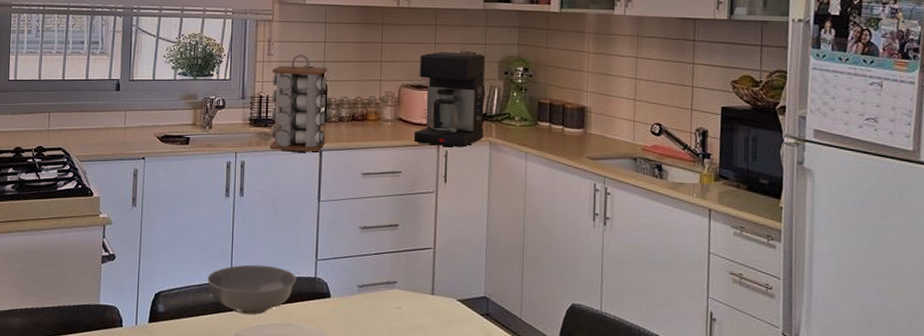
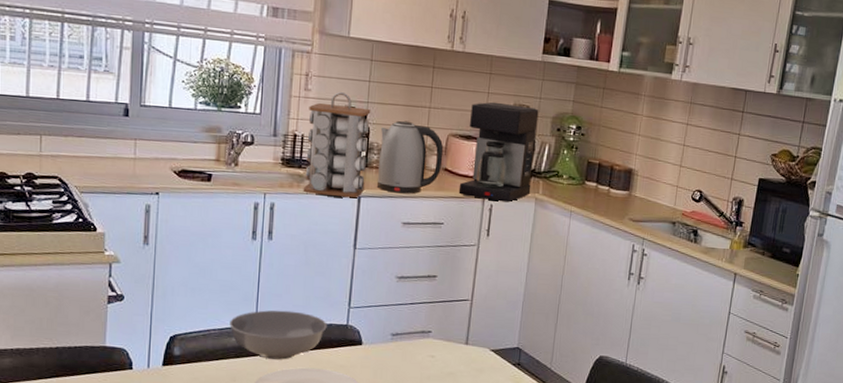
kettle: none [336,76,397,145] -> present [376,120,444,194]

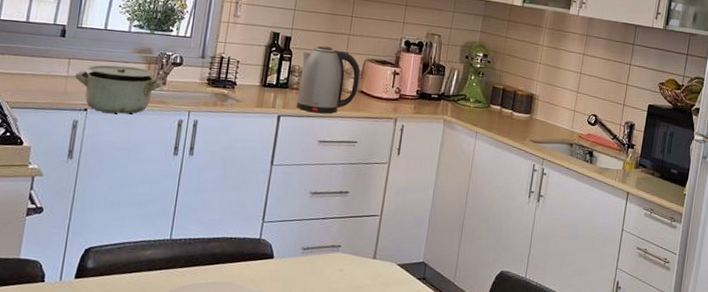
saucepan: none [143,145,236,198] -> present [75,65,164,114]
bowl: present [229,310,327,360] -> none [145,223,241,273]
spice rack: present [303,92,371,199] -> none [225,19,295,117]
coffee maker: present [458,102,539,203] -> none [372,30,450,123]

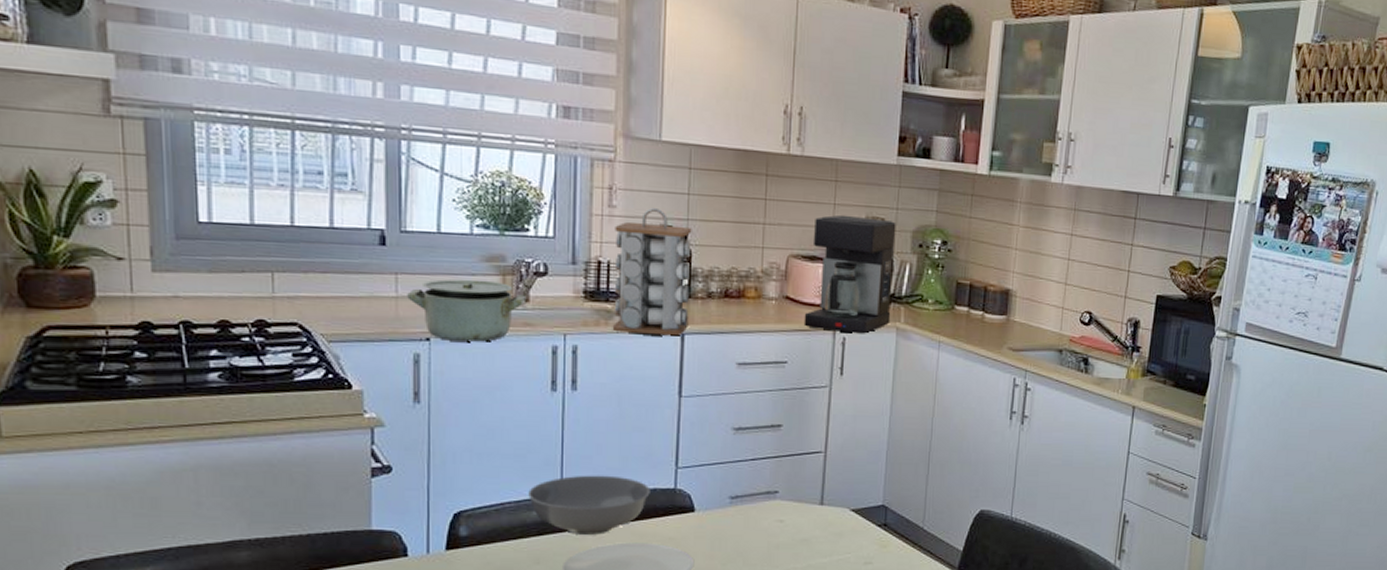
bowl: none [145,223,241,273] -> present [528,475,650,535]
spice rack: none [225,19,295,117] -> present [612,208,692,336]
kettle: present [296,46,361,114] -> none [703,240,783,329]
coffee maker: none [372,30,450,123] -> present [803,214,896,334]

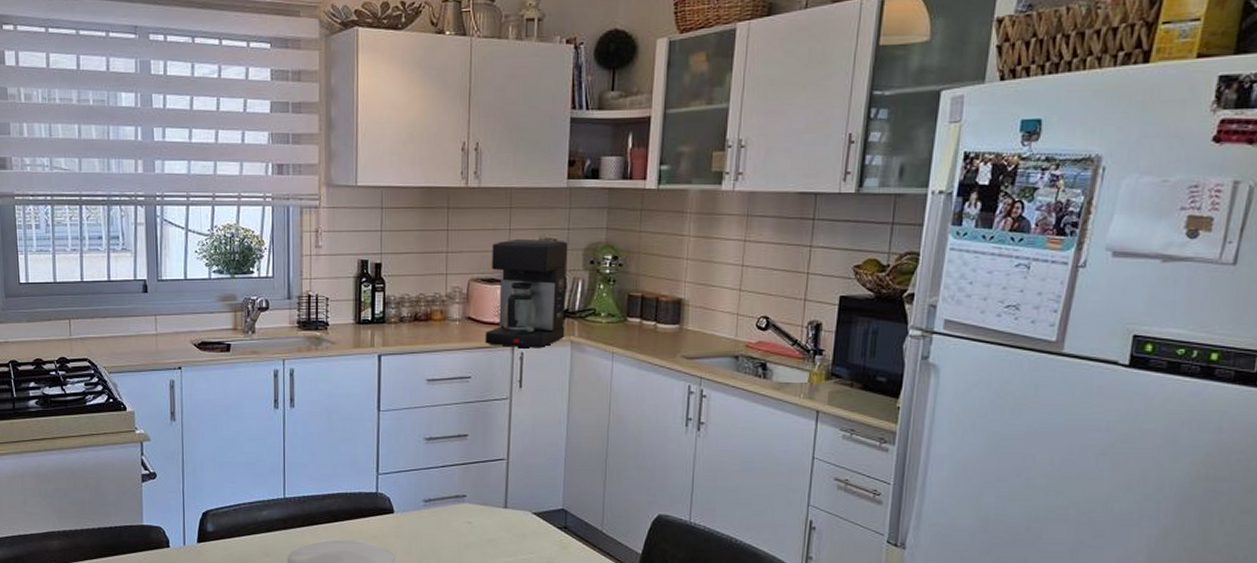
saucepan: present [407,279,527,342] -> none [164,317,253,369]
bowl: present [528,475,650,535] -> none [259,480,356,532]
spice rack: present [612,208,692,336] -> none [321,246,385,357]

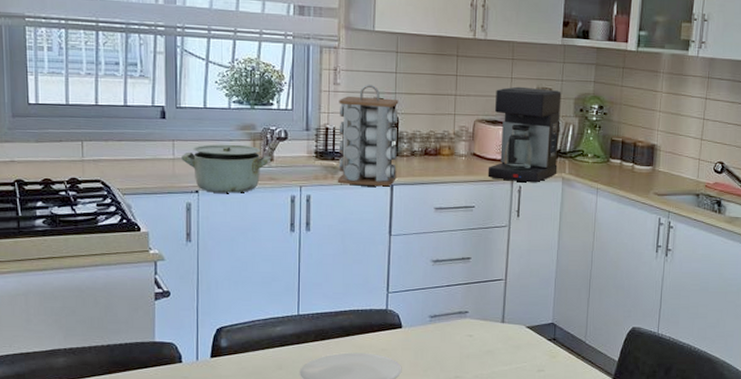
saucepan: none [164,317,253,369] -> present [181,144,272,193]
spice rack: none [321,246,385,357] -> present [337,85,399,187]

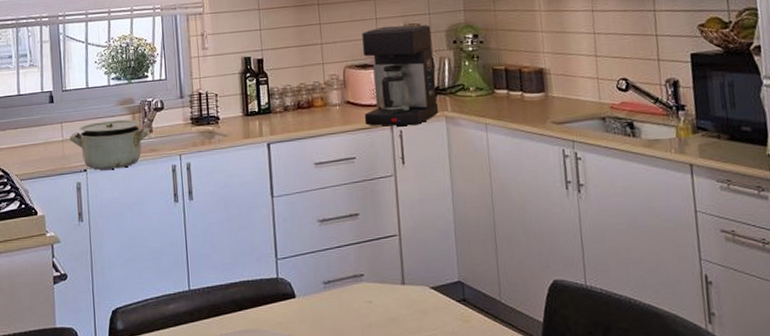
spice rack: present [337,85,399,187] -> none [208,45,272,149]

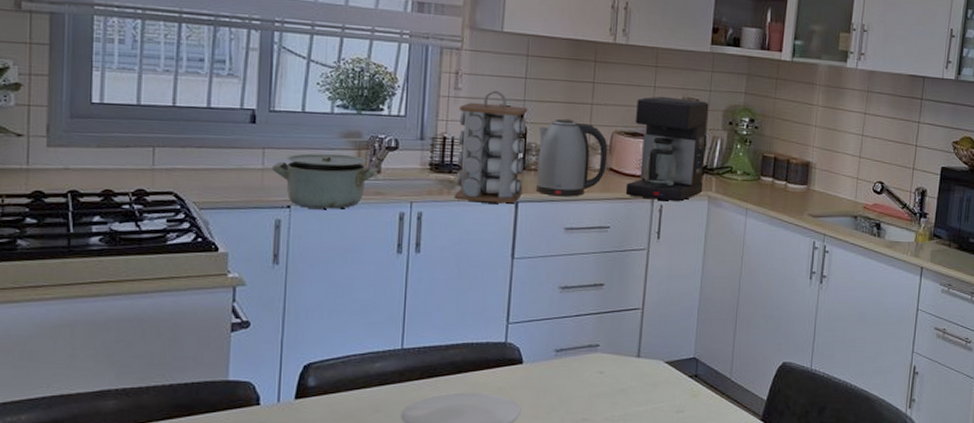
spice rack: none [208,45,272,149] -> present [454,90,528,204]
kettle: none [277,60,344,135] -> present [535,118,608,197]

